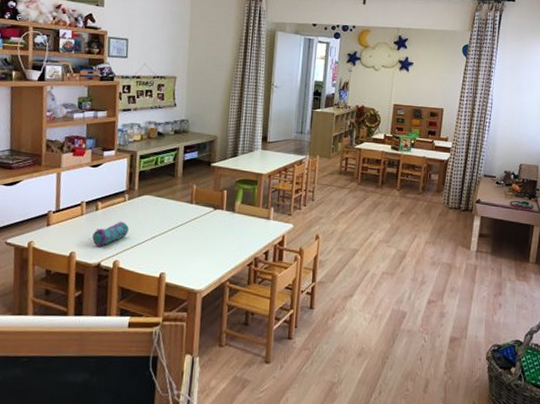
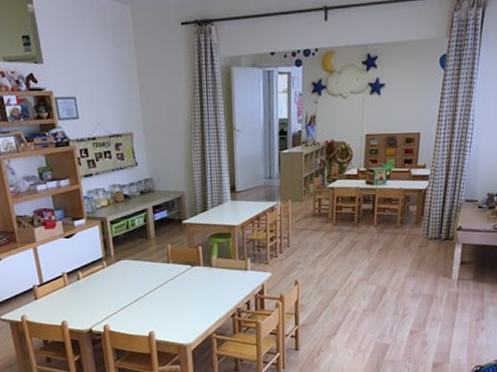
pencil case: present [92,221,129,246] -> none [79,288,113,313]

